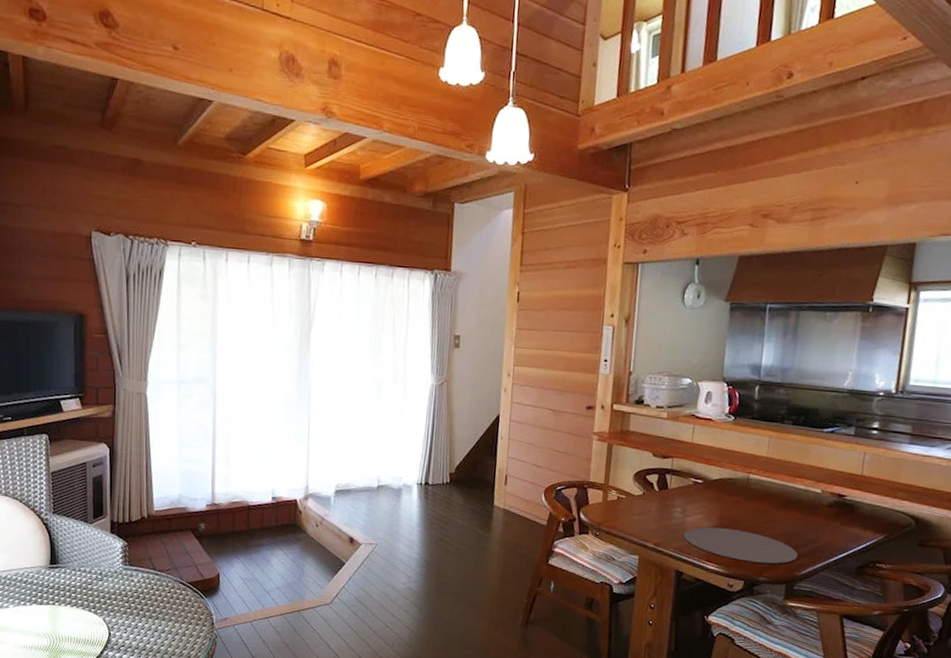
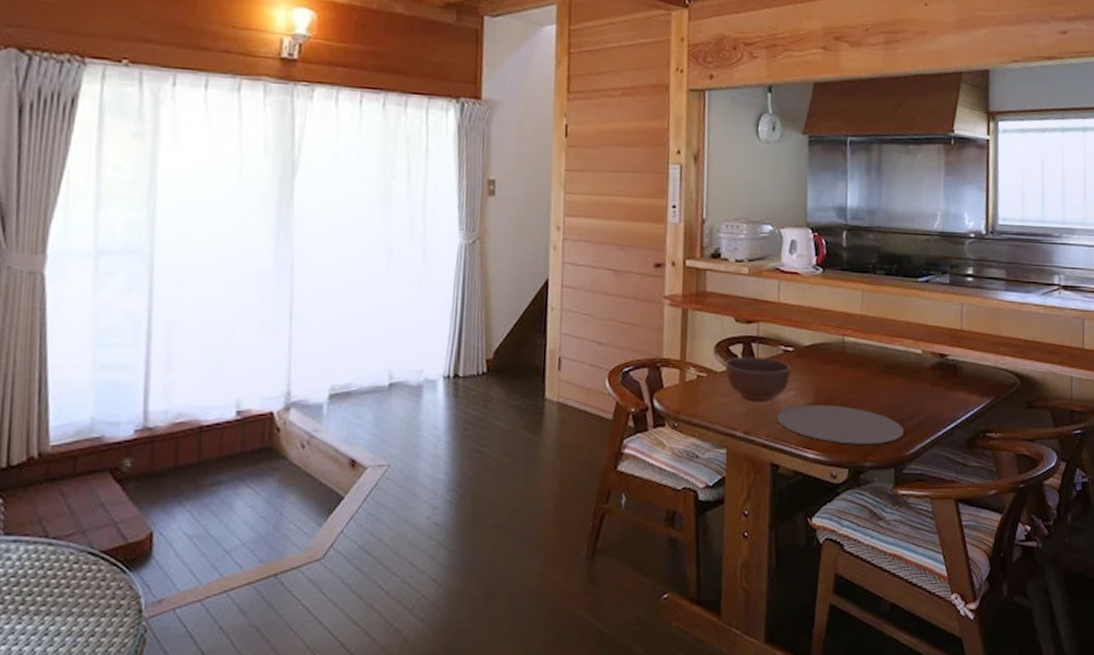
bowl: none [642,484,699,522] -> present [725,356,791,402]

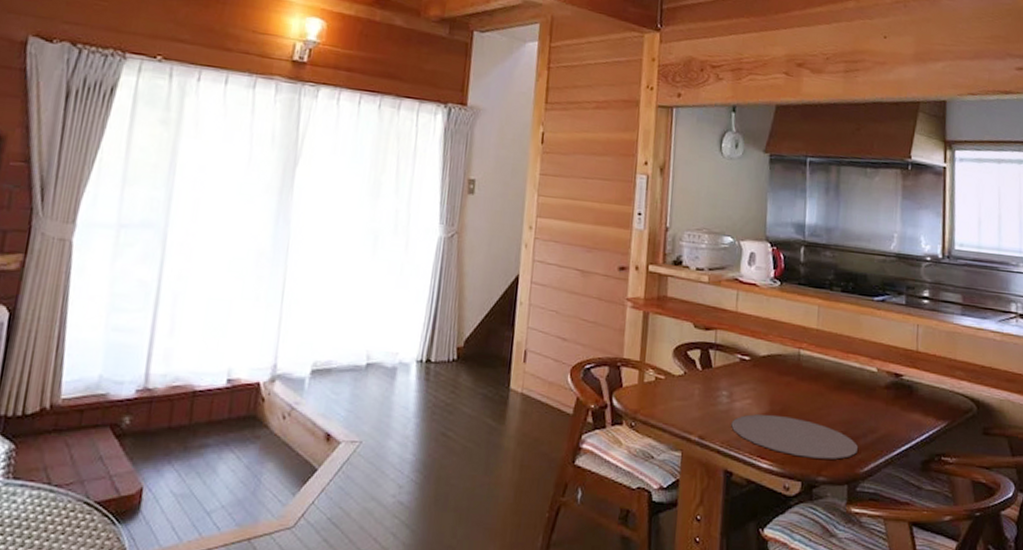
bowl: present [725,356,791,402] -> none [683,361,747,409]

